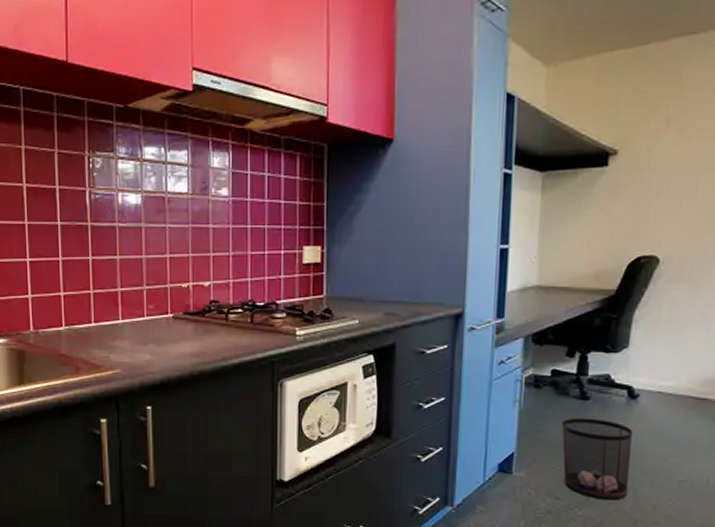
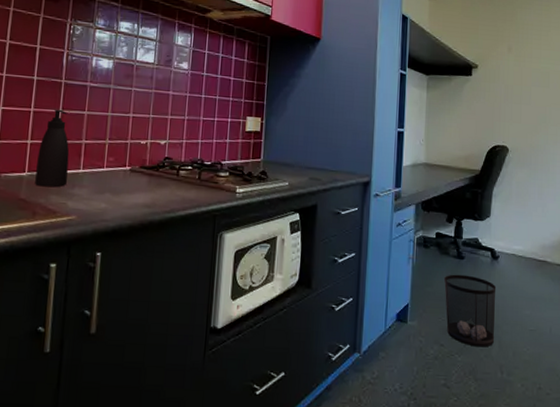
soap dispenser: none [73,256,106,341] -> present [35,109,70,188]

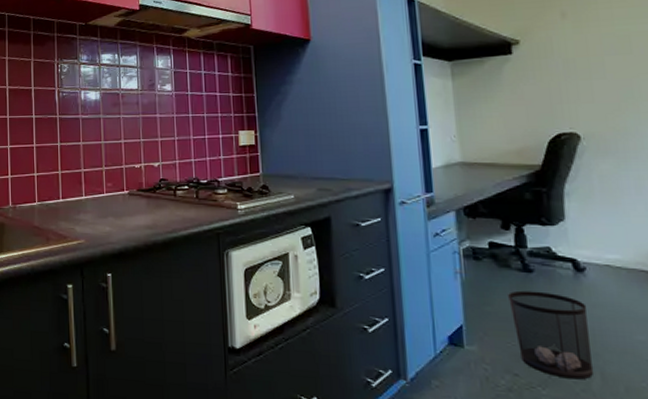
soap dispenser: present [35,109,70,188] -> none [44,142,72,215]

